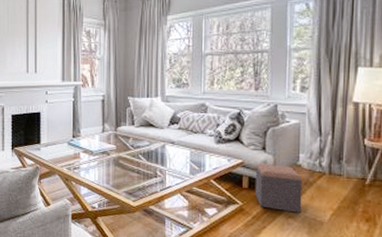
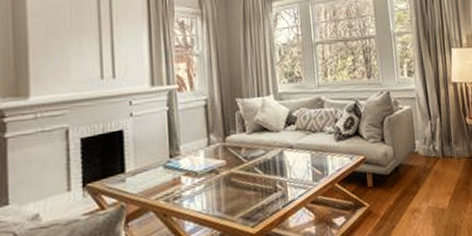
footstool: present [254,163,303,213] -> none [377,155,425,206]

